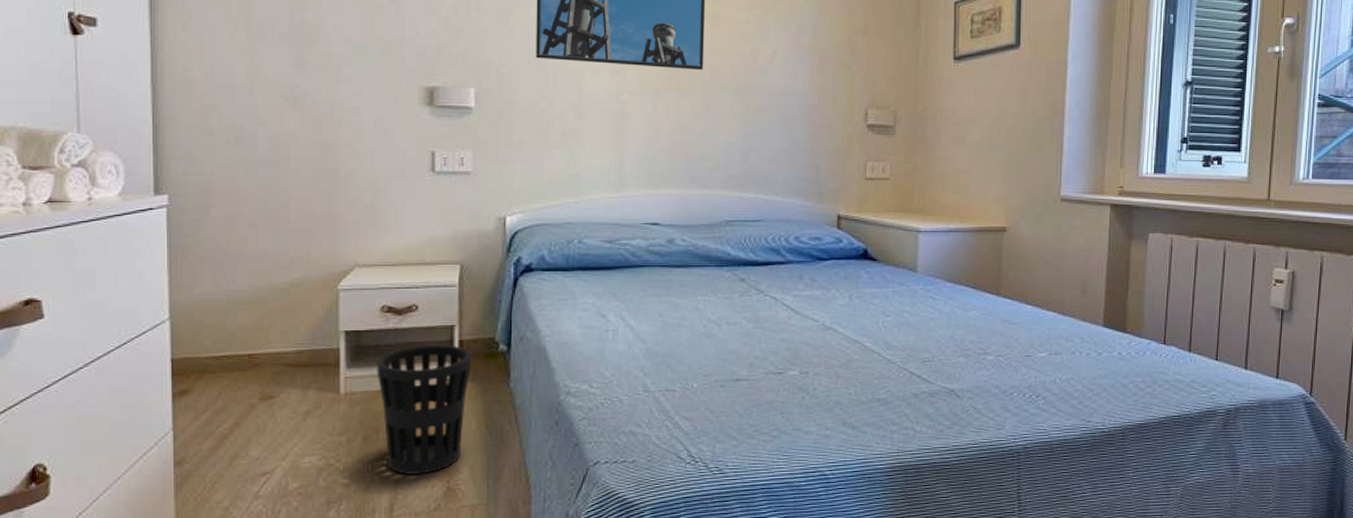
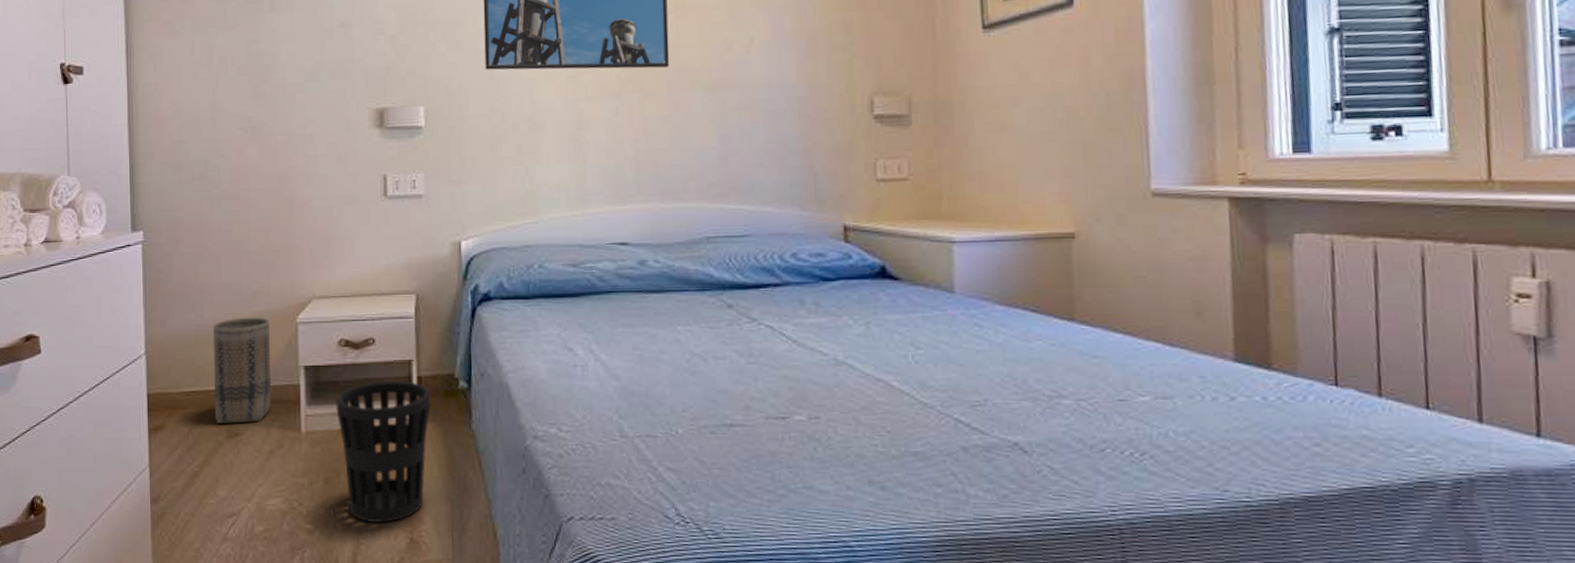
basket: none [246,283,310,387] -> present [212,317,272,424]

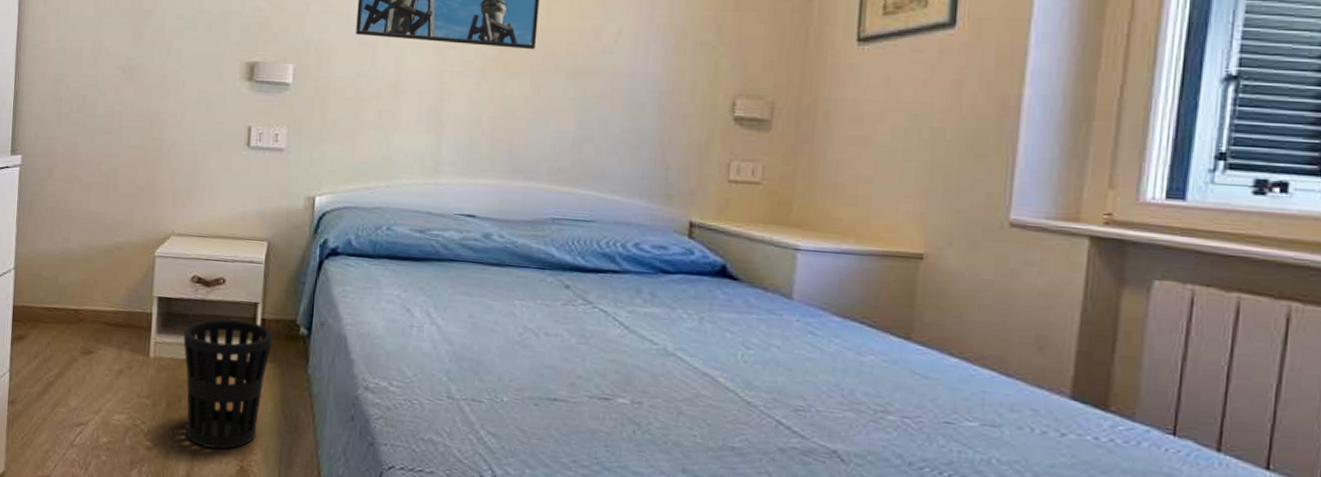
basket: present [212,317,272,424] -> none [72,245,129,343]

